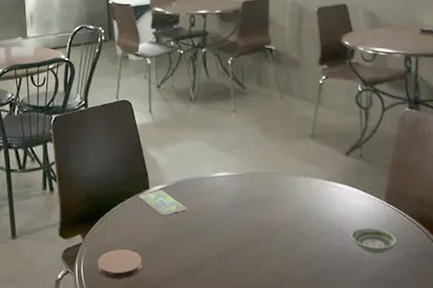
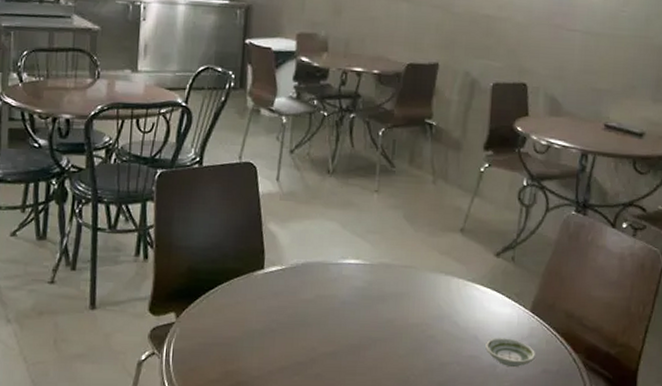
coaster: present [97,249,143,280] -> none [189,333,245,368]
smartphone: present [139,190,187,217] -> none [250,271,305,303]

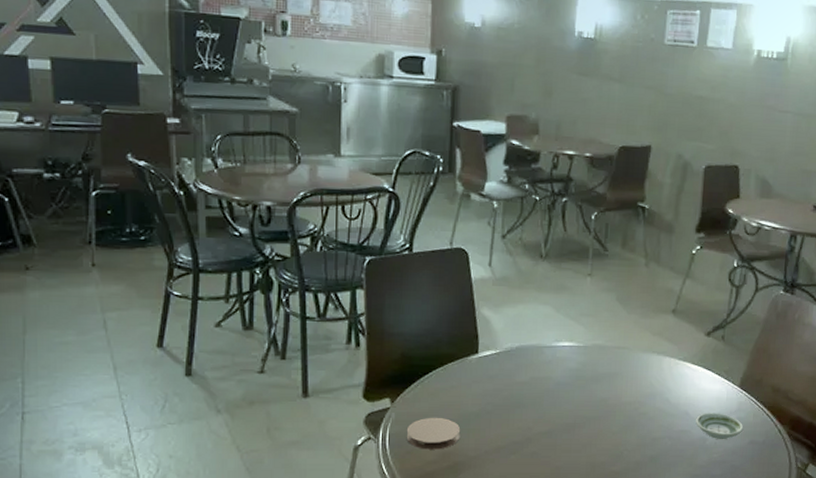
coaster: none [189,333,245,368] -> present [406,417,461,450]

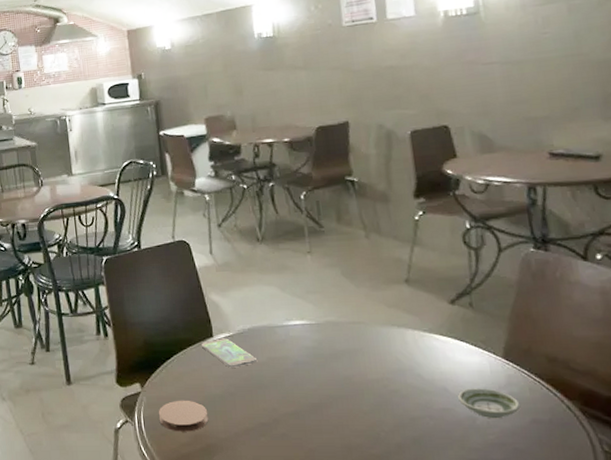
smartphone: none [465,355,519,386] -> present [202,338,257,368]

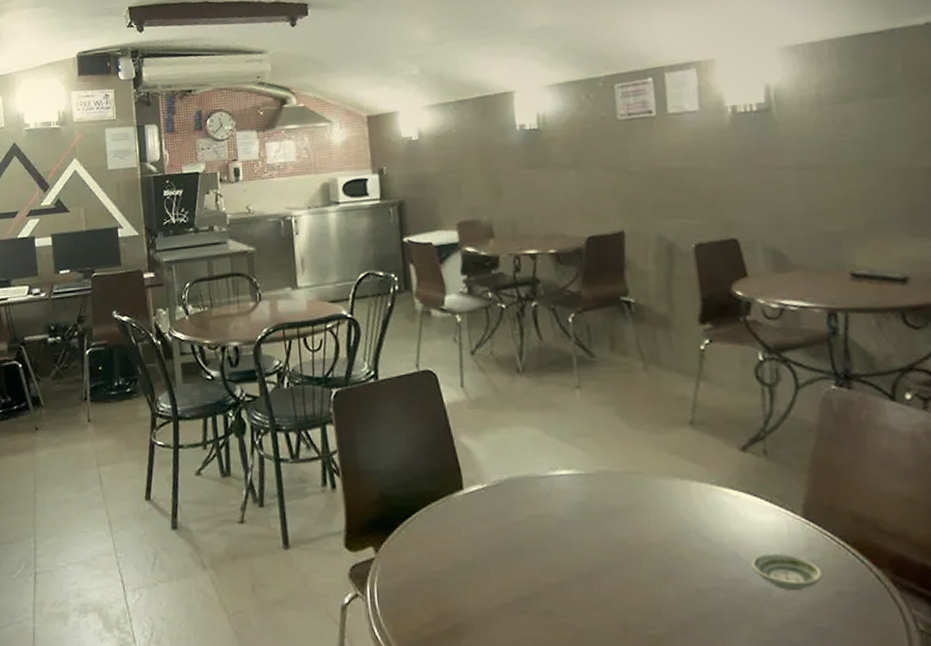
coaster: present [158,400,209,432] -> none [395,568,457,609]
smartphone: present [202,338,257,368] -> none [449,491,515,528]

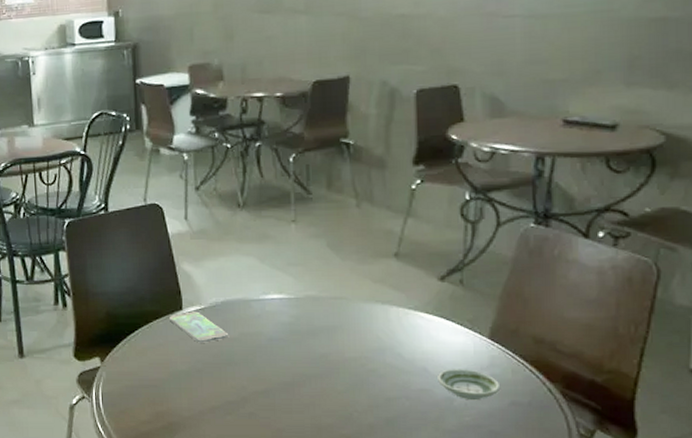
smartphone: none [449,491,515,528] -> present [170,311,228,343]

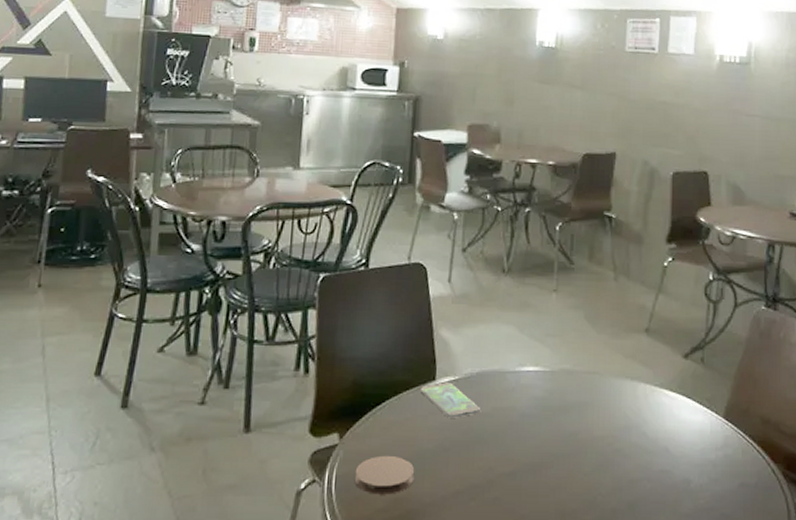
coaster: none [118,376,173,409] -> present [354,455,415,495]
saucer: present [438,369,501,401] -> none [677,449,732,482]

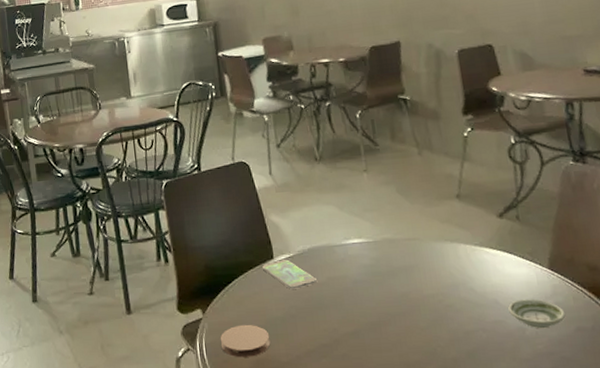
saucer: none [677,449,732,482] -> present [508,299,566,329]

